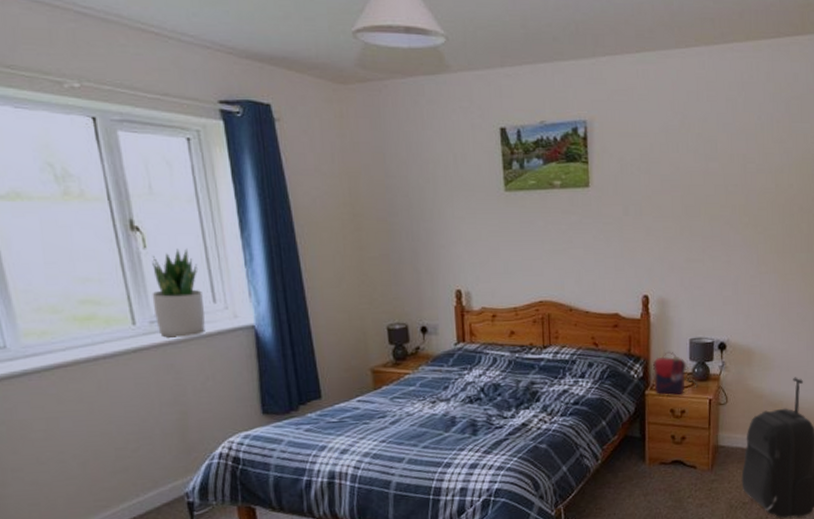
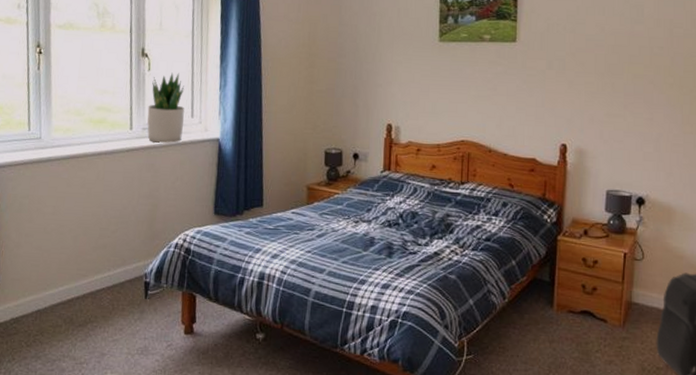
handbag: present [651,351,697,395] -> none [565,200,612,244]

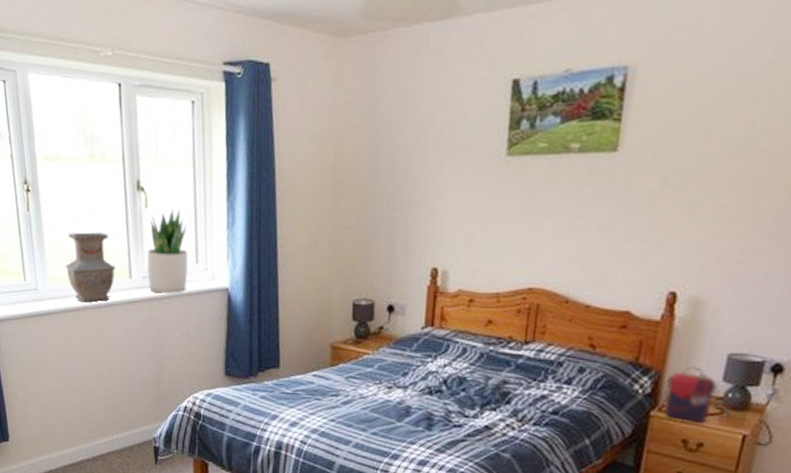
vase: none [70,89,118,151] -> present [66,232,116,303]
handbag: none [565,200,612,244] -> present [664,366,729,423]

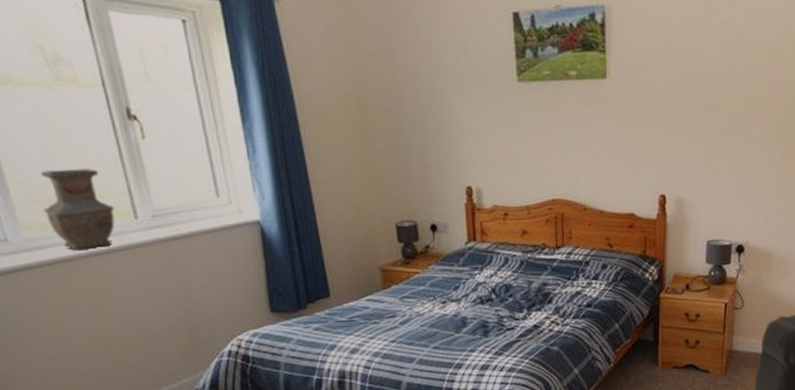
planter: present [147,209,188,294] -> none [151,139,210,233]
handbag: present [664,366,729,423] -> none [666,253,713,298]

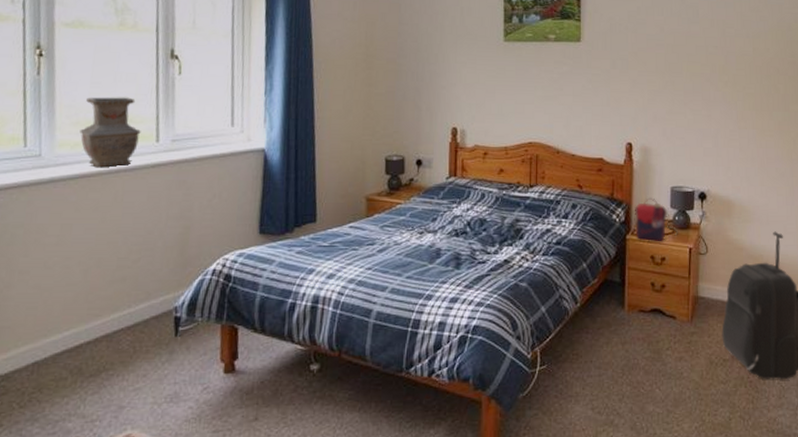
handbag: none [666,253,713,298] -> present [633,197,678,241]

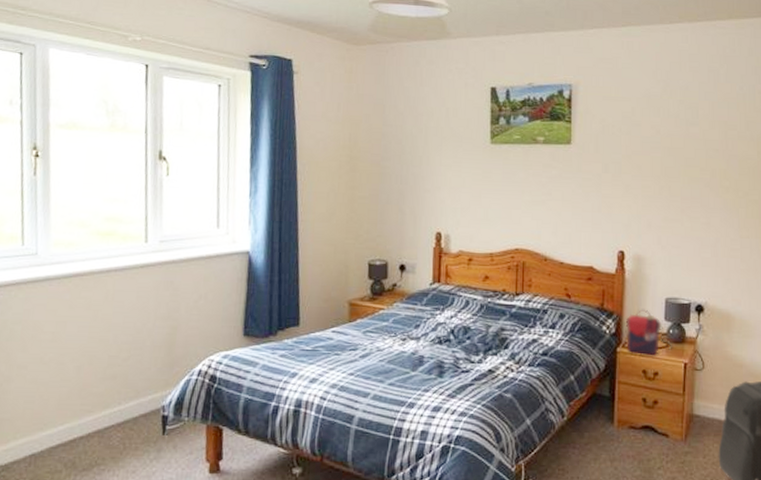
vase: present [79,97,141,168] -> none [73,197,131,267]

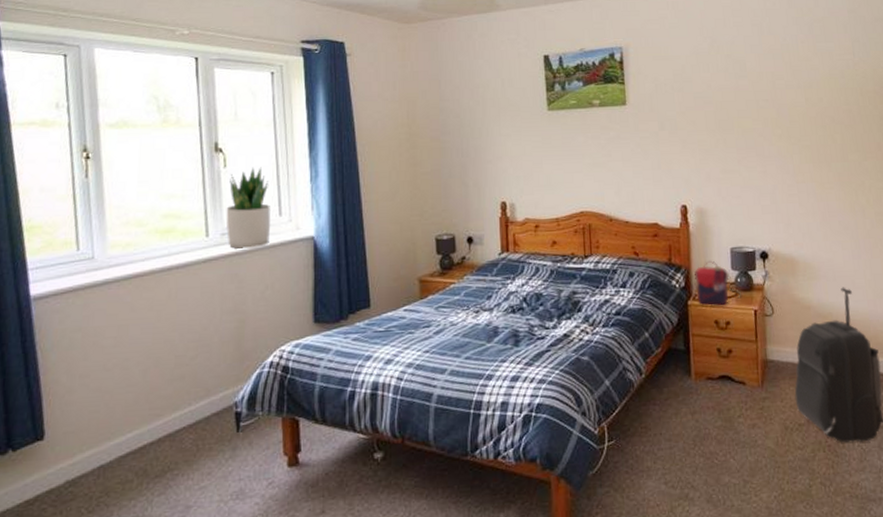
planter: none [165,178,209,257] -> present [226,167,270,249]

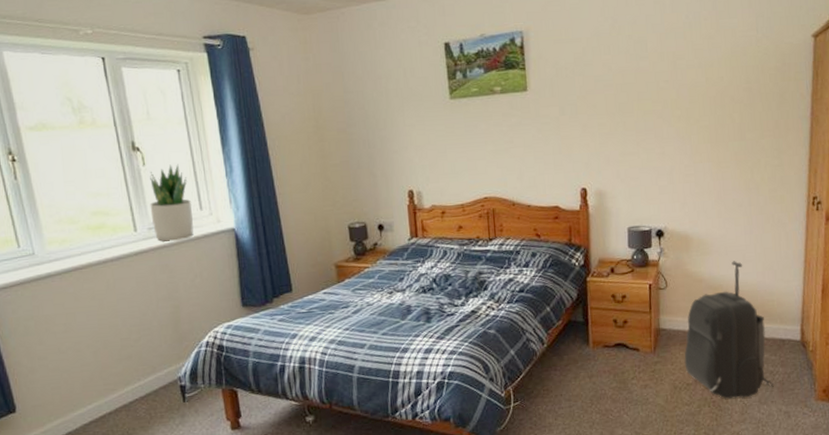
handbag: present [692,260,741,305] -> none [591,239,637,281]

